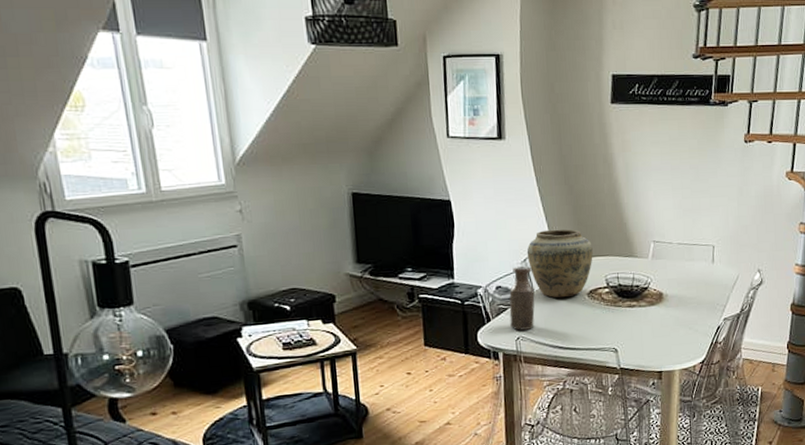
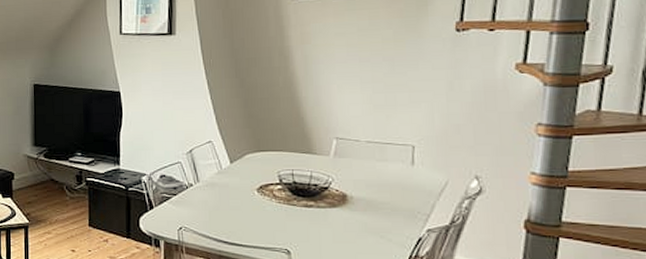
bottle: present [509,266,535,331] -> none [172,156,200,221]
vase: present [526,229,593,298] -> none [193,122,265,191]

